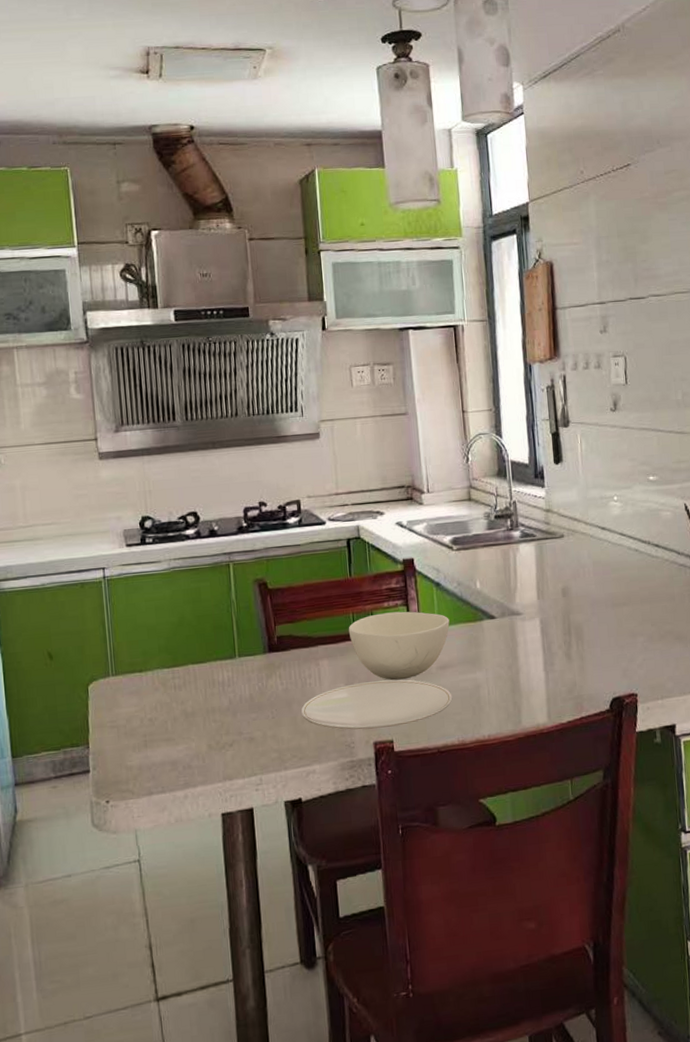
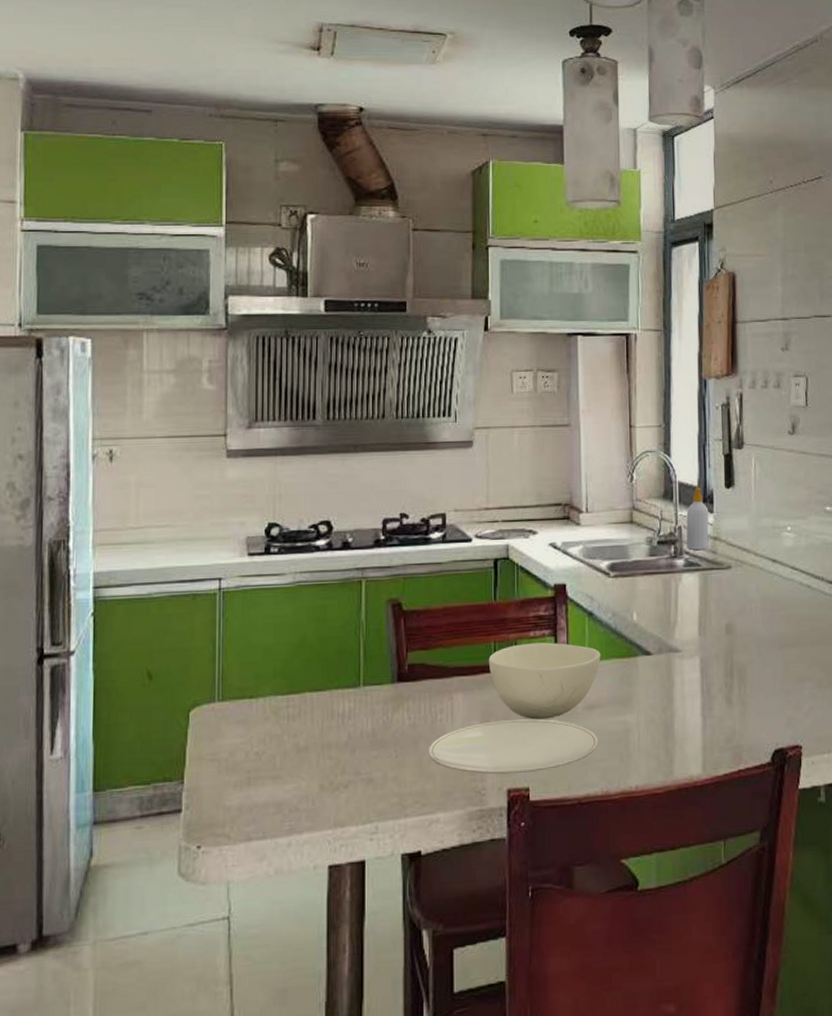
soap bottle: none [519,464,542,522] -> present [686,487,709,550]

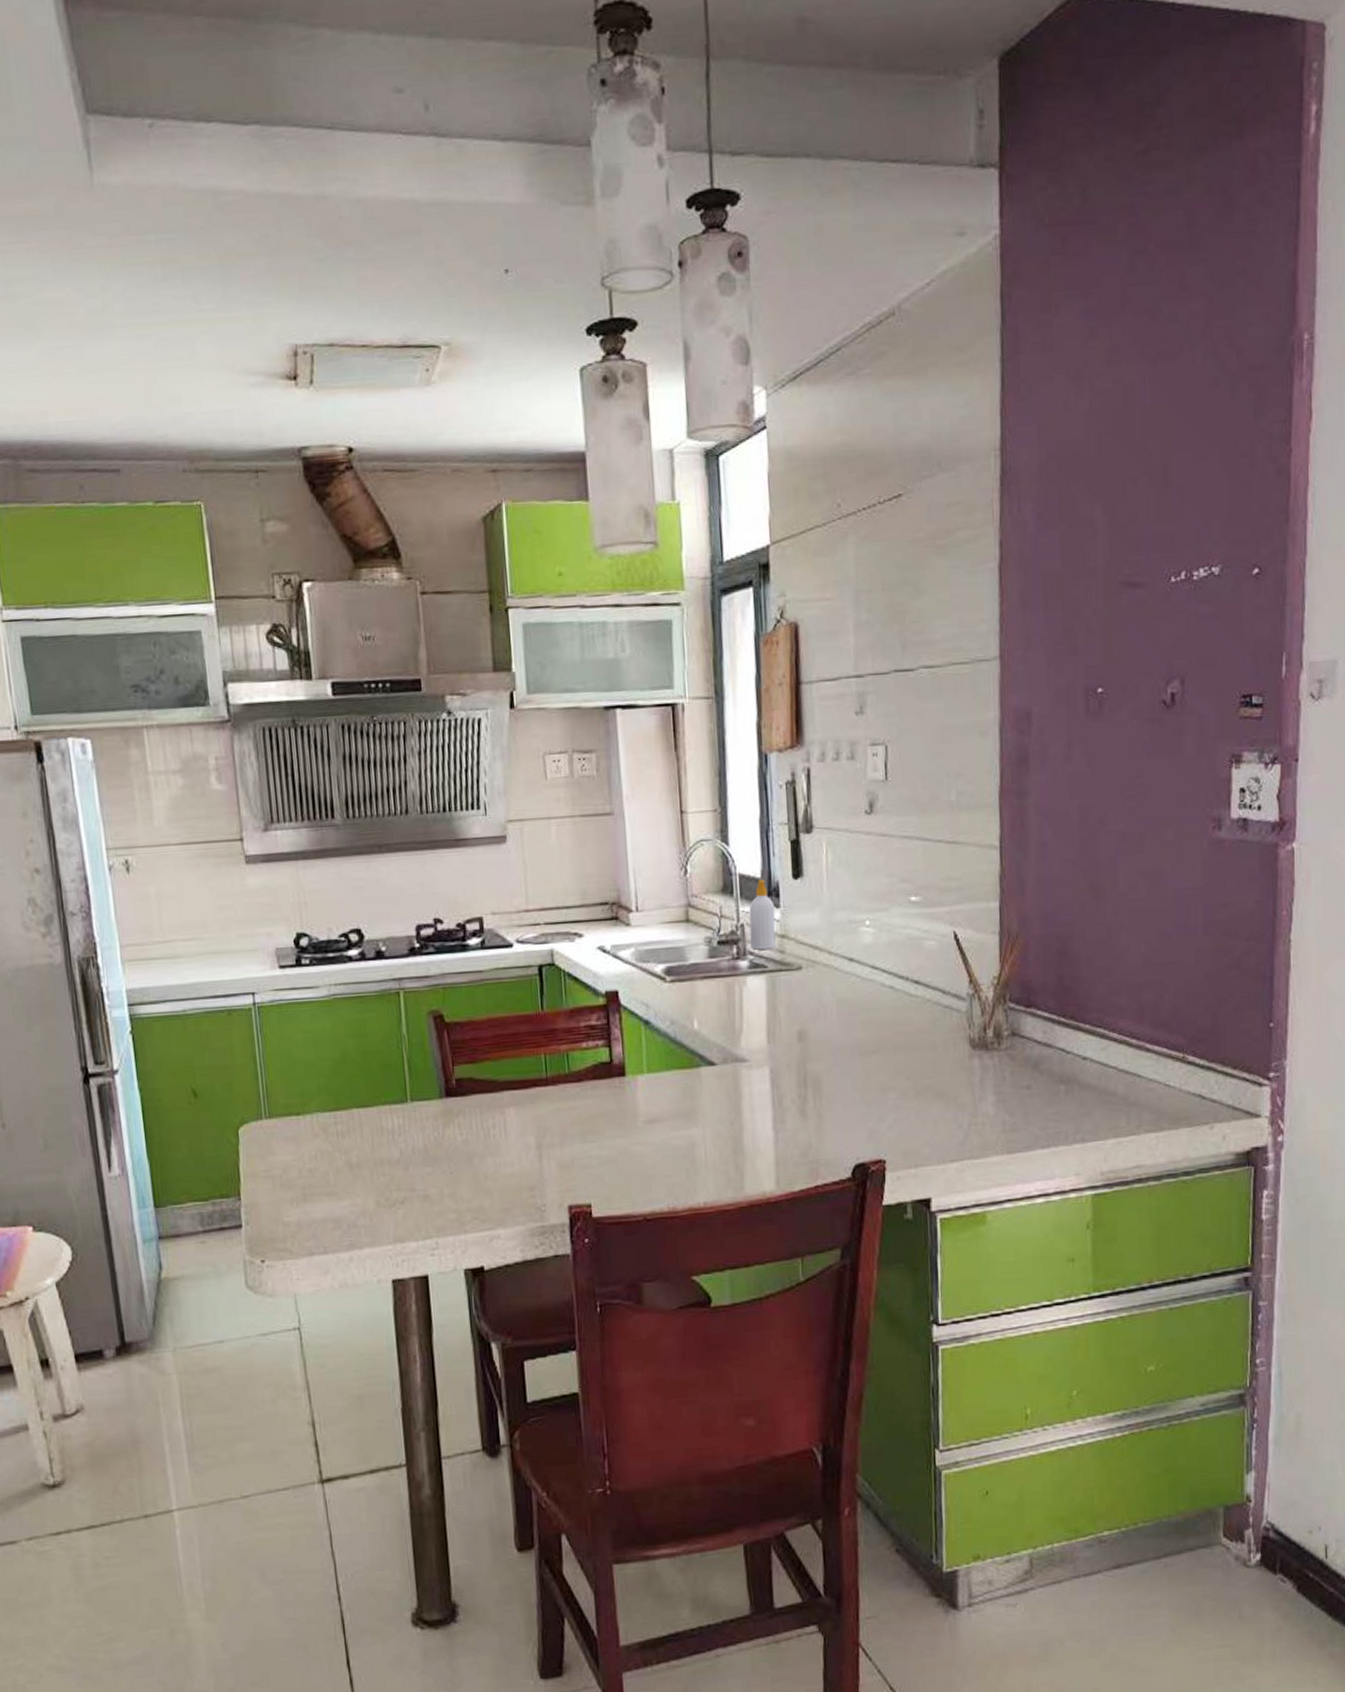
plate: present [429,719,599,775] -> none [484,1133,662,1191]
bowl: present [488,642,601,720] -> none [539,1053,660,1135]

